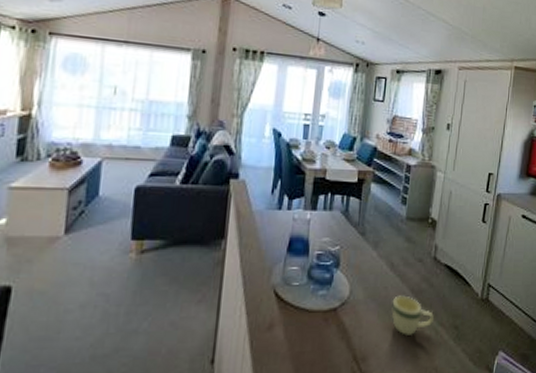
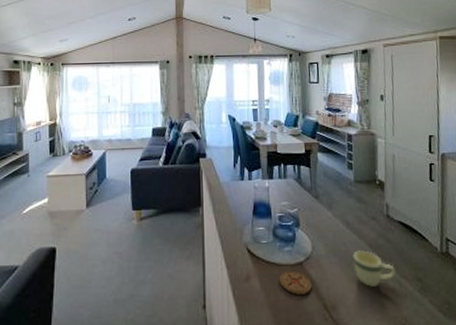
coaster: none [307,317,344,345] -> present [279,270,312,295]

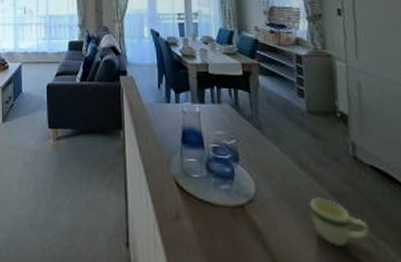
coaster: present [279,270,312,295] -> none [215,213,257,245]

